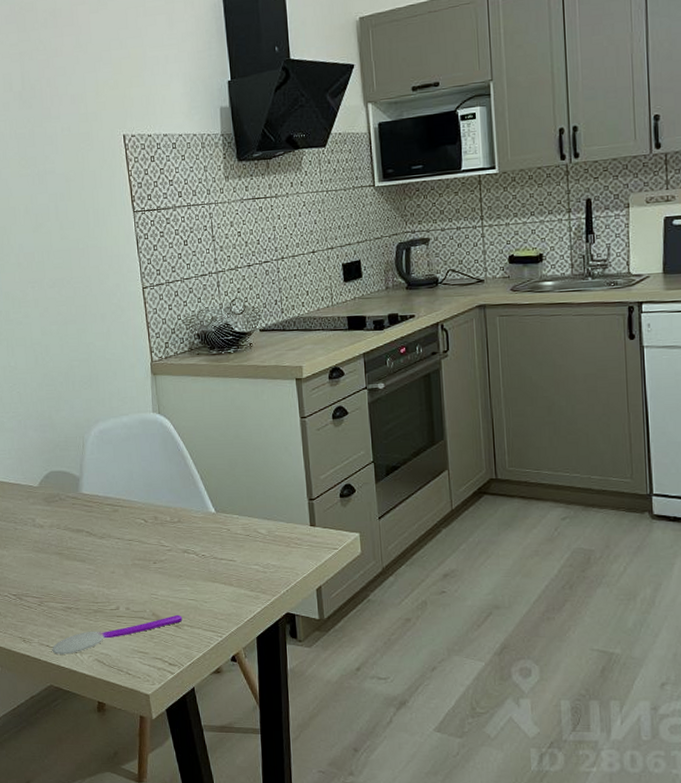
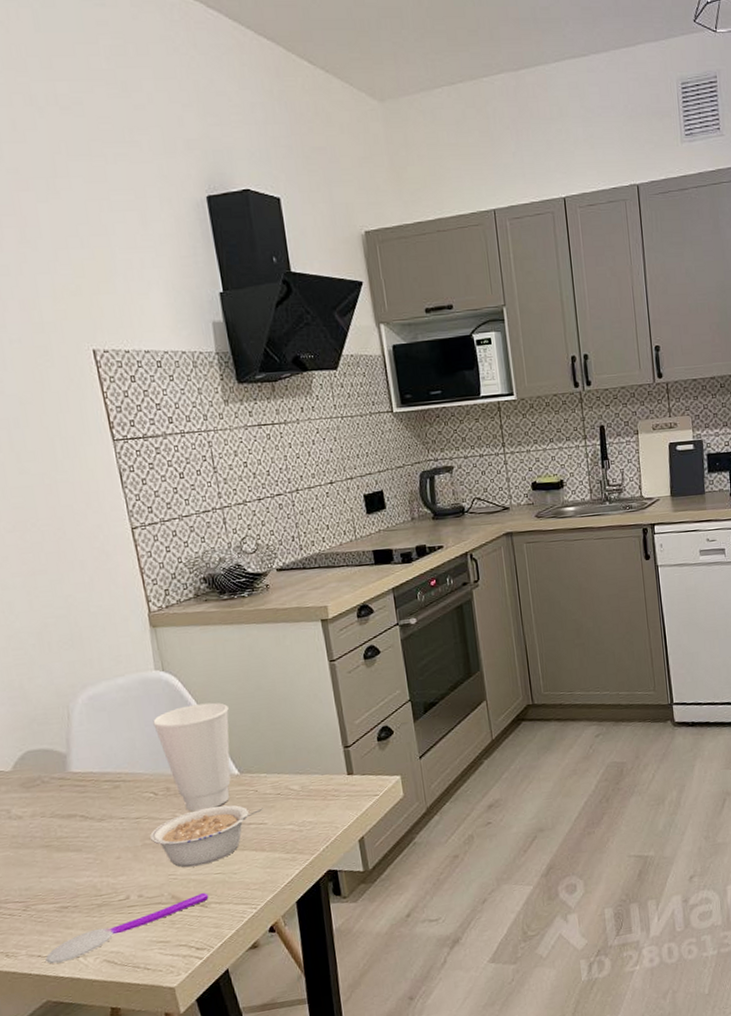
legume: none [139,538,234,590] -> present [150,804,263,868]
cup: none [148,445,211,541] -> present [153,702,231,812]

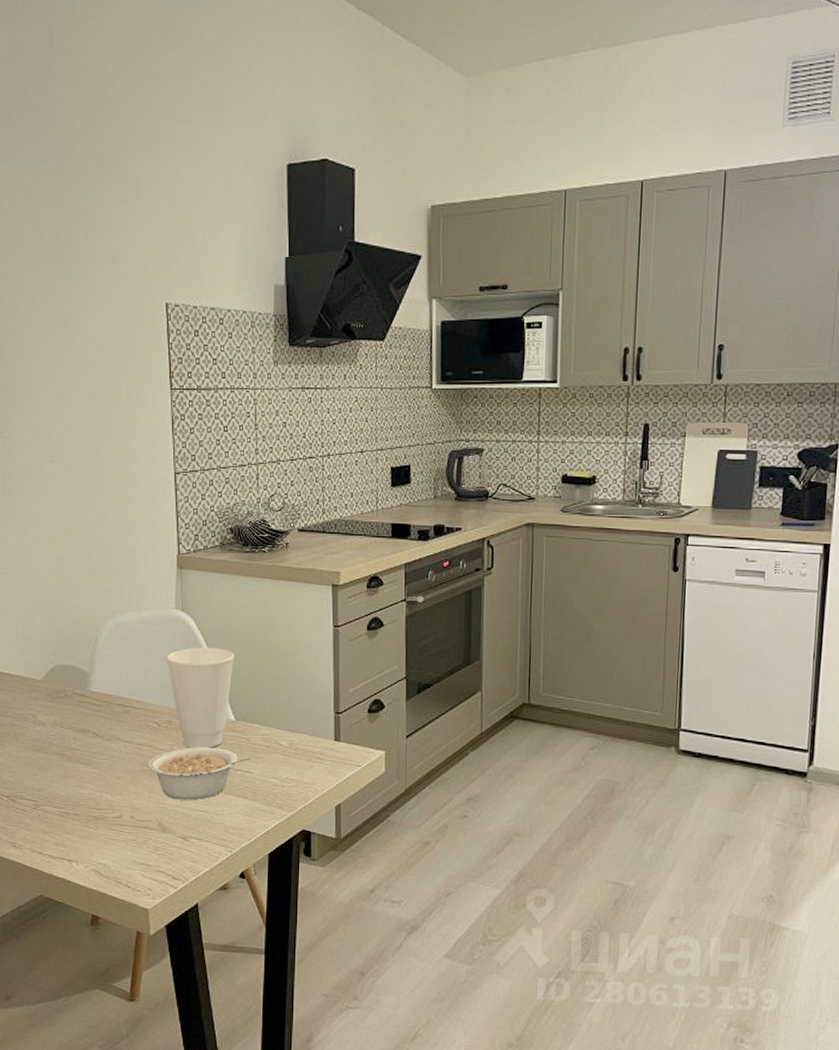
spoon: present [45,892,209,964] -> none [45,826,191,863]

